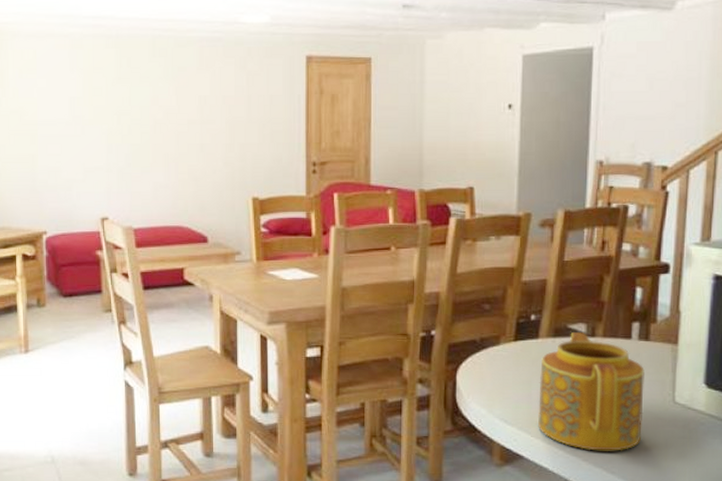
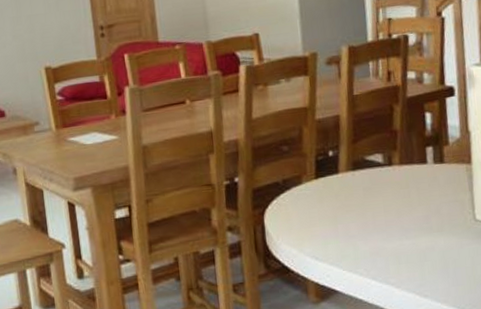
teapot: present [538,332,645,451] -> none [344,162,449,277]

